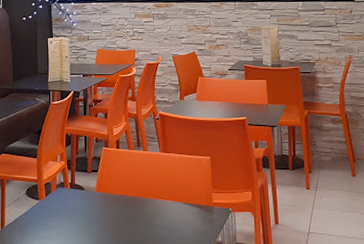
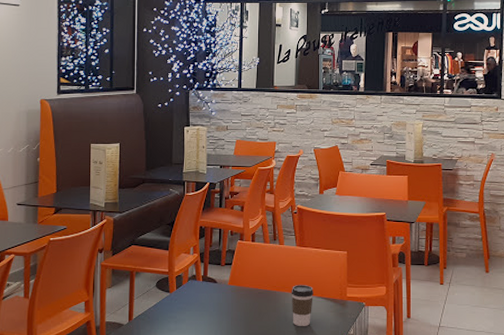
coffee cup: none [157,191,180,233] -> present [291,285,313,326]

